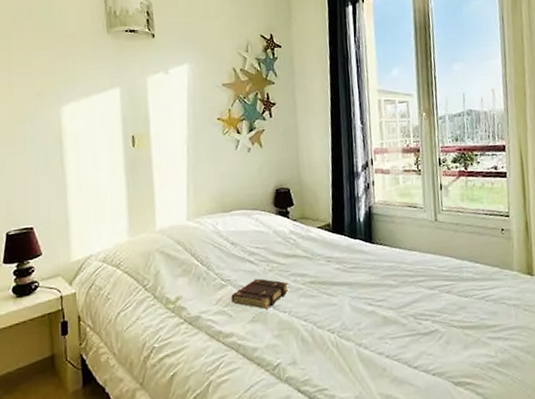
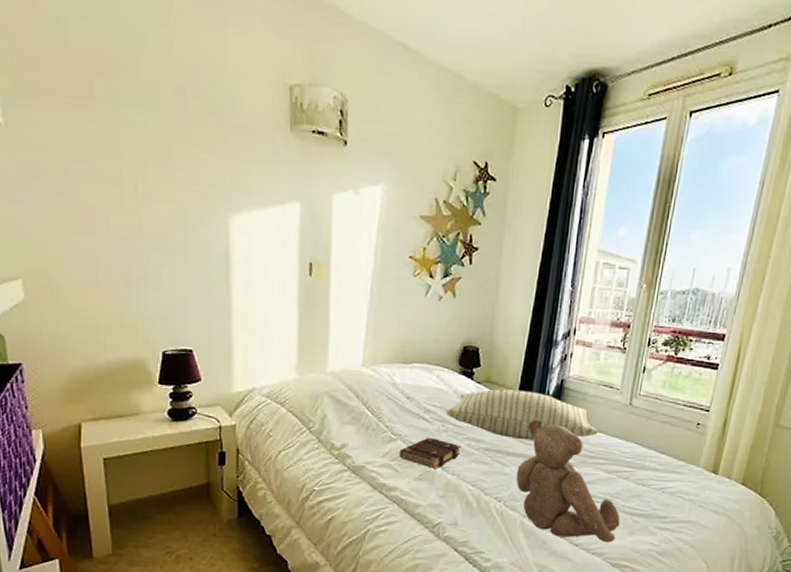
pillow: none [269,221,412,269] -> present [446,389,598,441]
teddy bear: none [344,246,453,362] -> present [516,419,620,543]

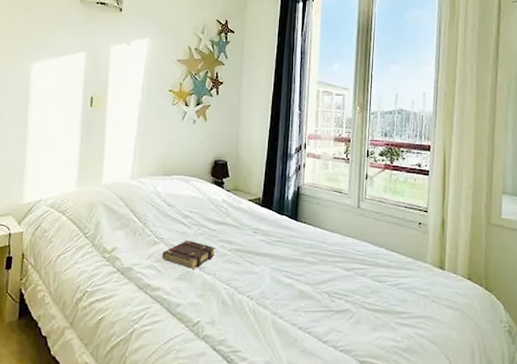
pillow: present [446,389,598,441] -> none [201,196,334,241]
teddy bear: present [516,419,620,543] -> none [265,221,363,339]

